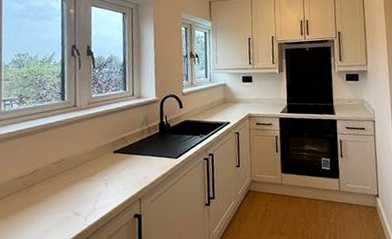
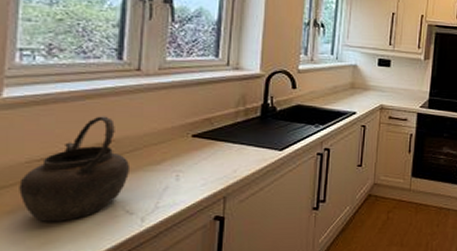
kettle: none [8,142,75,224] -> present [19,116,129,222]

